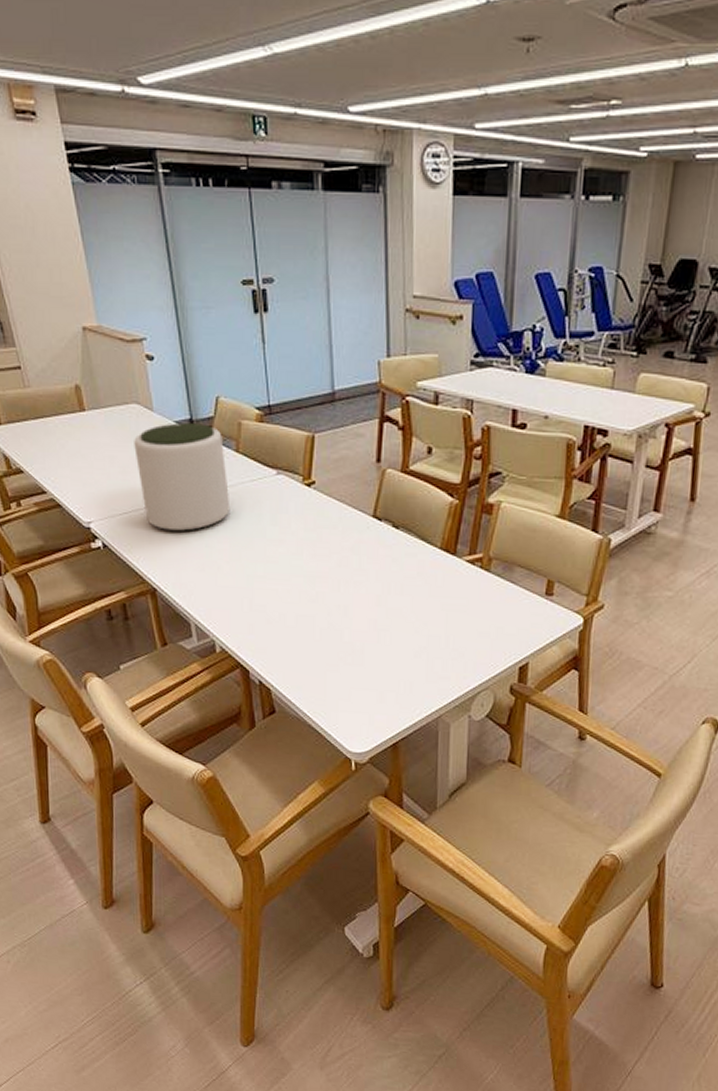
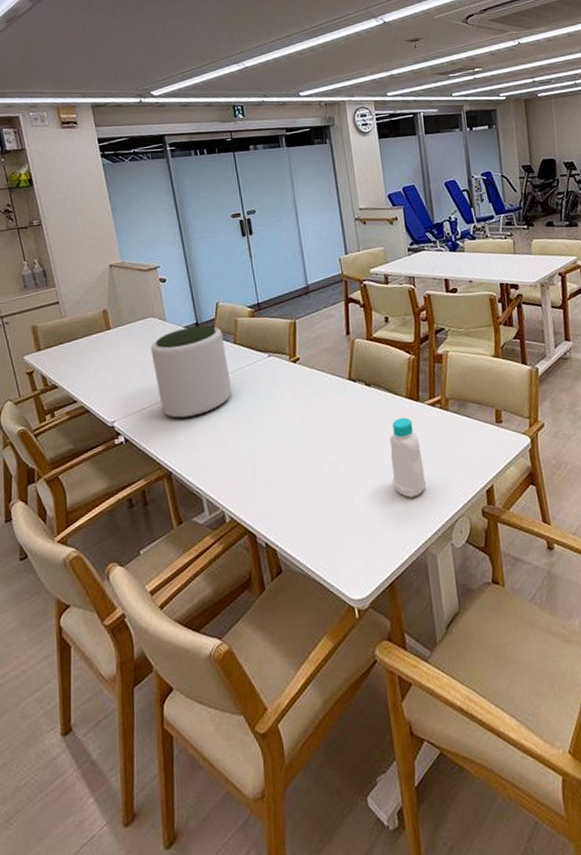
bottle: none [411,571,451,661] -> present [390,417,427,498]

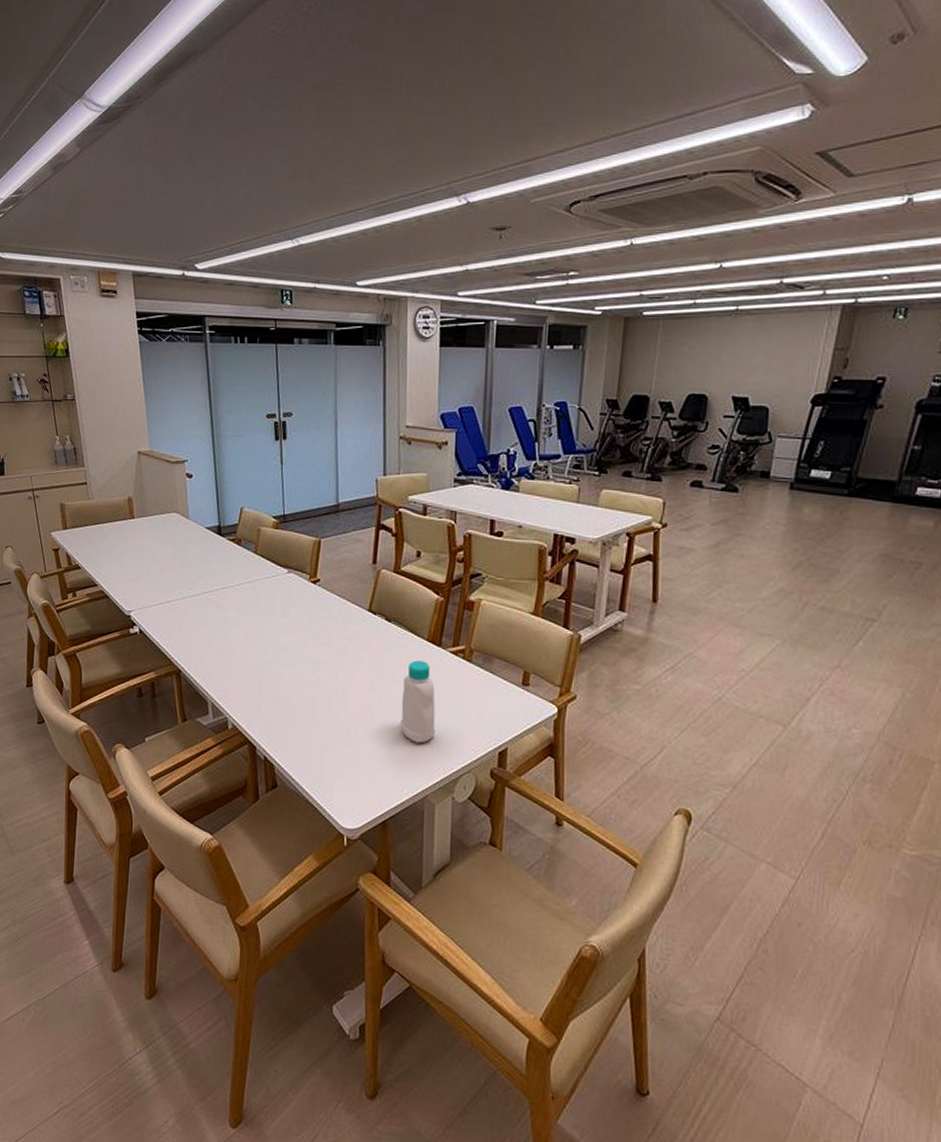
plant pot: present [151,325,232,418] -> none [171,528,248,620]

